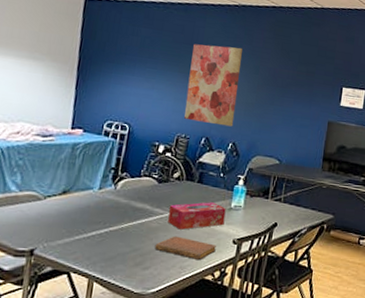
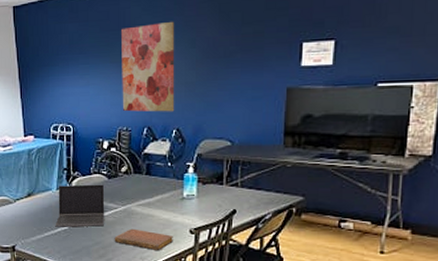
laptop computer: none [89,185,153,232] -> present [55,184,105,227]
tissue box: present [168,202,226,230] -> none [123,193,178,222]

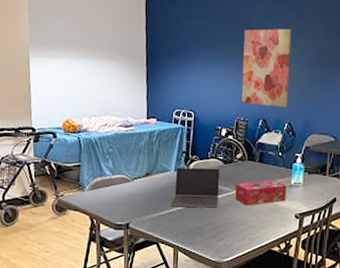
notebook: present [114,228,173,250] -> none [226,211,280,233]
tissue box: none [123,193,178,222] -> present [235,180,287,206]

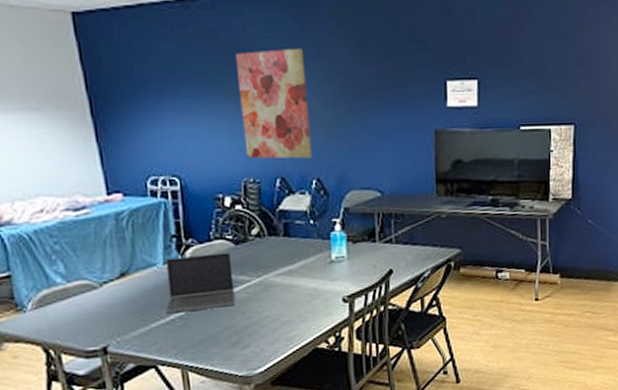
tissue box: present [235,180,287,206] -> none [256,257,328,296]

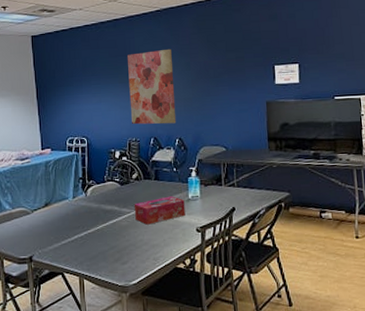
laptop computer: present [165,252,235,314] -> none [72,191,119,235]
tissue box: none [256,257,328,296] -> present [135,196,185,225]

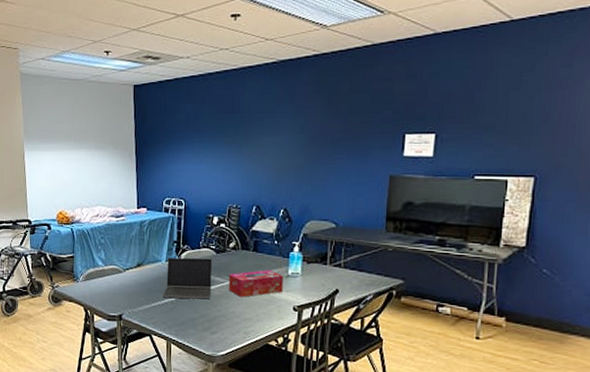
laptop computer: none [72,191,119,235] -> present [162,257,213,300]
wall art: present [127,48,177,125] -> none [233,107,285,192]

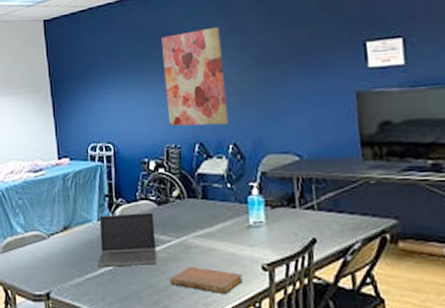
notebook: none [219,303,277,326] -> present [169,266,243,293]
tissue box: present [229,270,284,297] -> none [177,221,246,258]
wall art: none [233,107,285,192] -> present [161,26,229,127]

